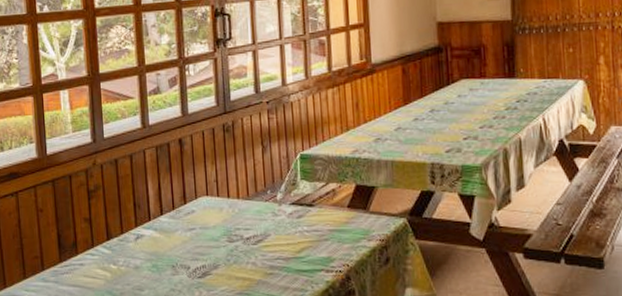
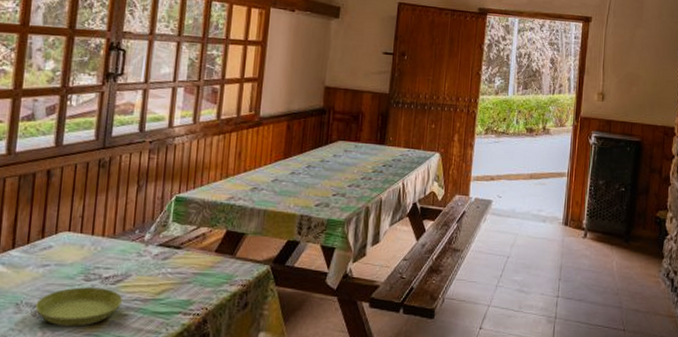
saucer: none [189,248,267,286] -> present [35,287,123,327]

